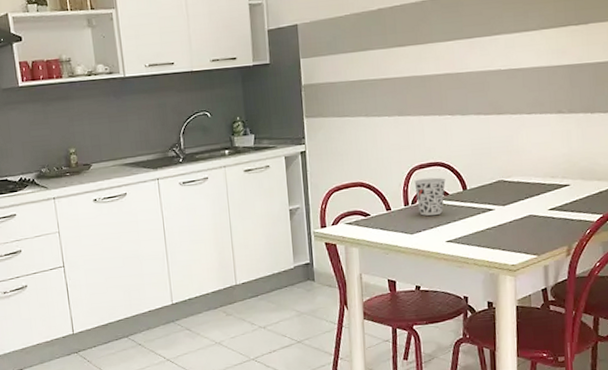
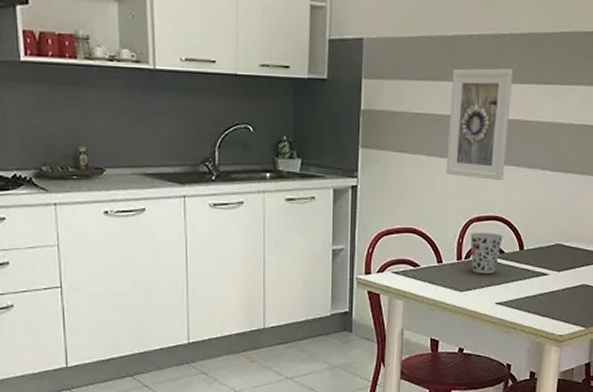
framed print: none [381,30,440,132] -> present [446,68,513,180]

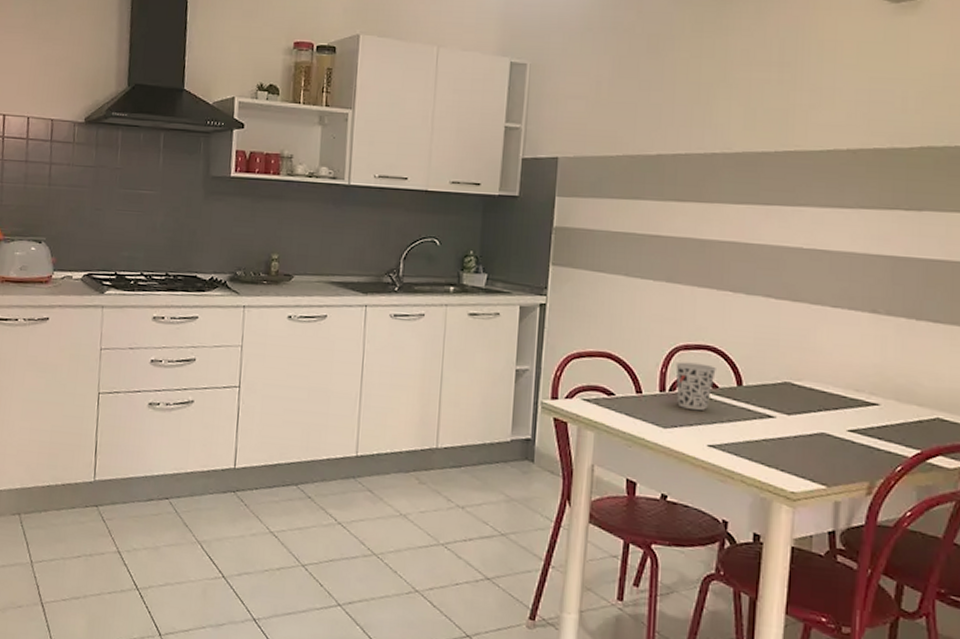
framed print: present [446,68,513,180] -> none [647,188,726,306]

